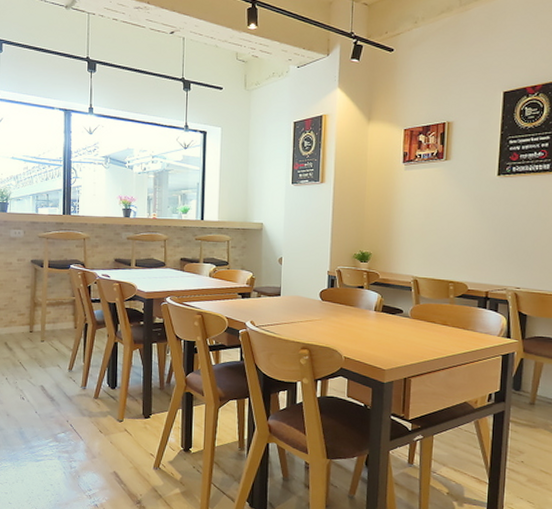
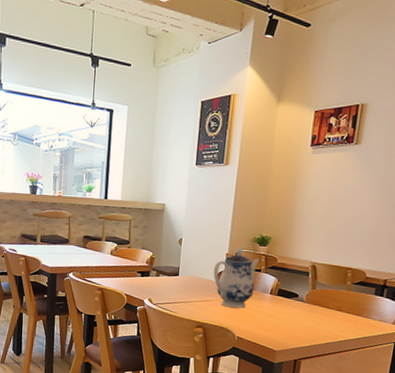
teapot: none [315,264,362,327] -> present [213,247,260,309]

